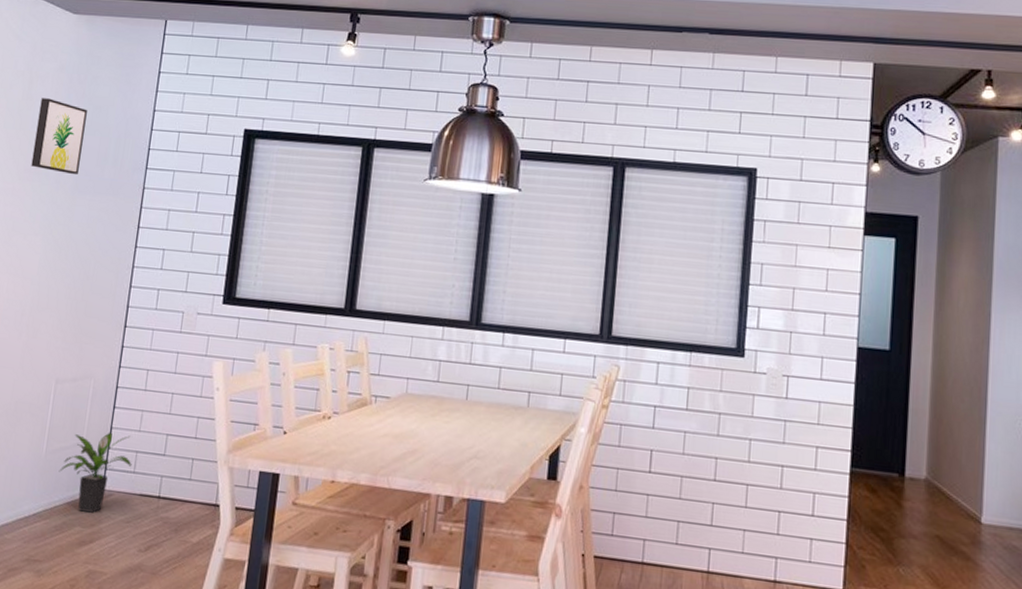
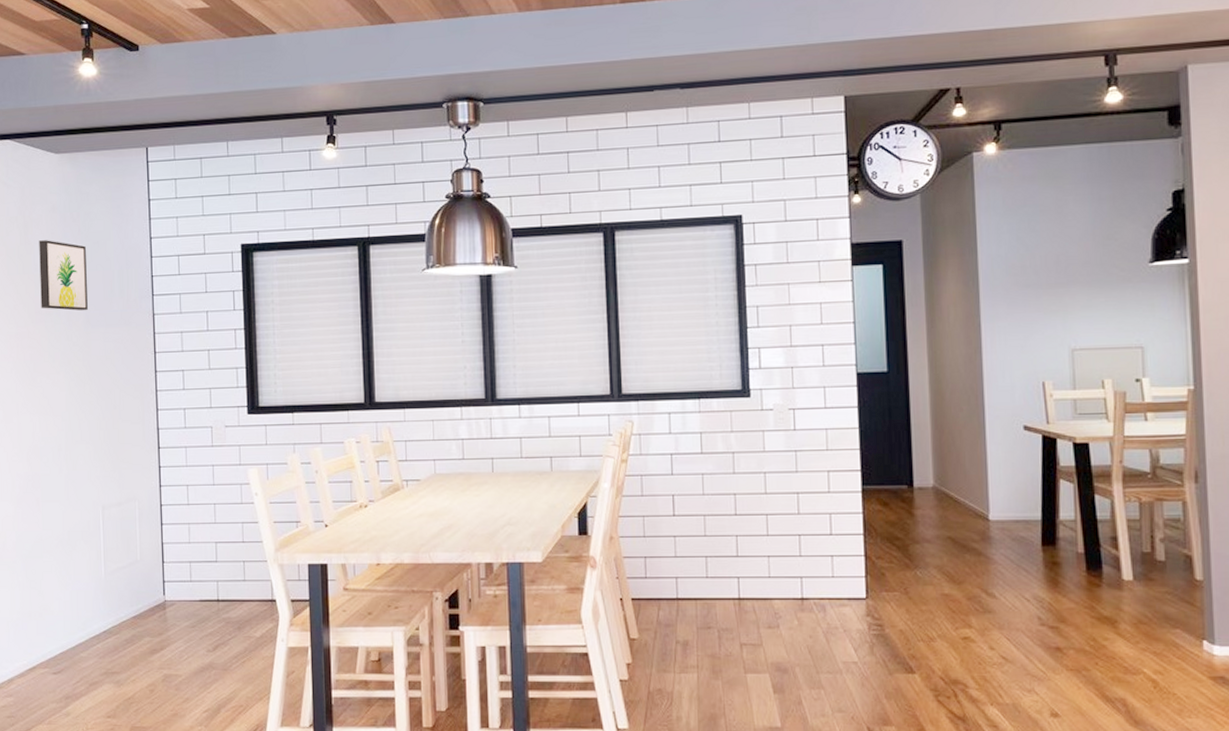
potted plant: present [58,432,132,513] -> none [120,547,188,623]

